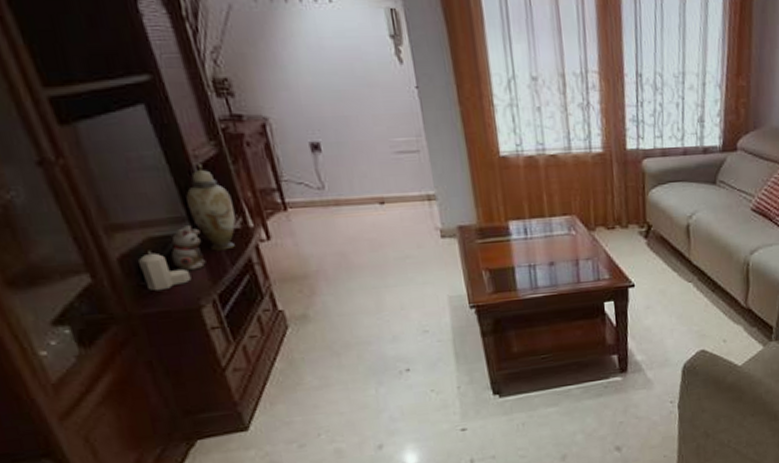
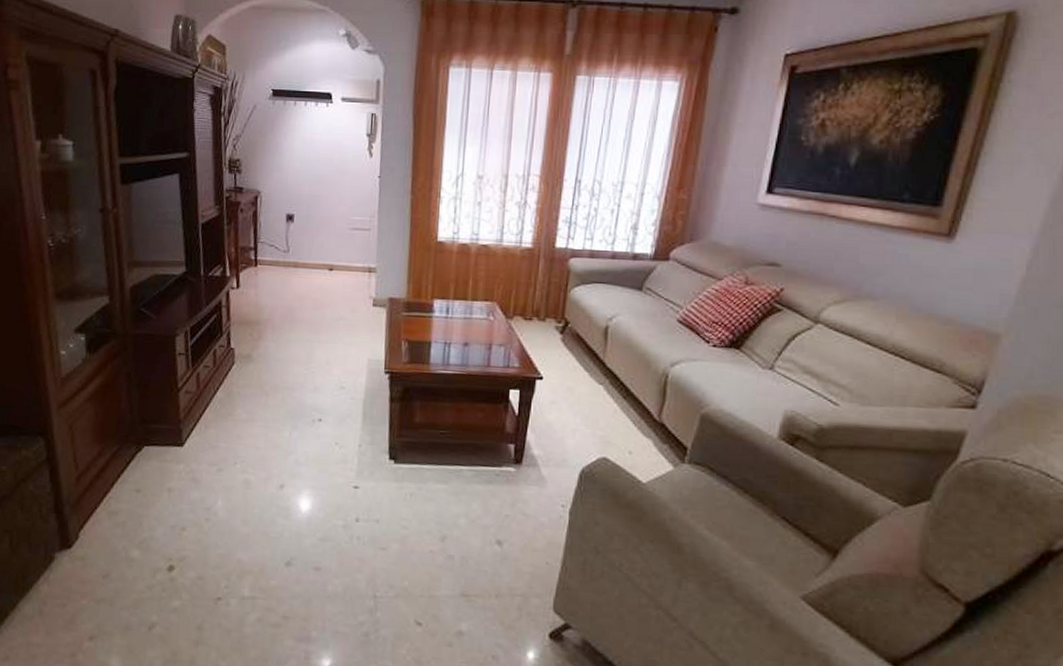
candle: present [138,250,192,292] -> none [143,284,176,318]
decorative figurine: present [170,225,207,271] -> none [165,269,191,305]
ginger jar: present [186,164,236,251] -> none [187,222,219,292]

